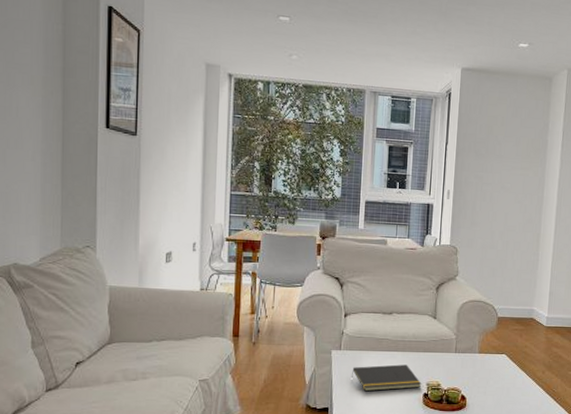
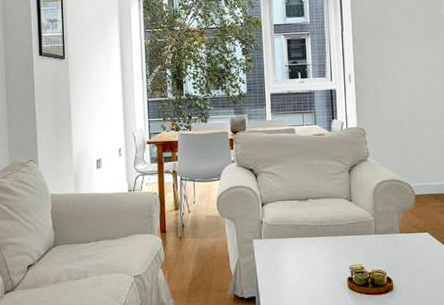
notepad: present [352,364,422,392] -> none [274,249,345,279]

